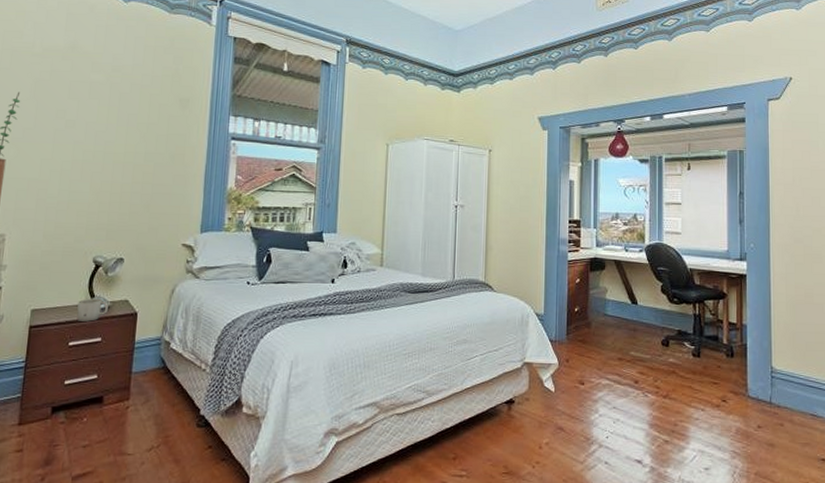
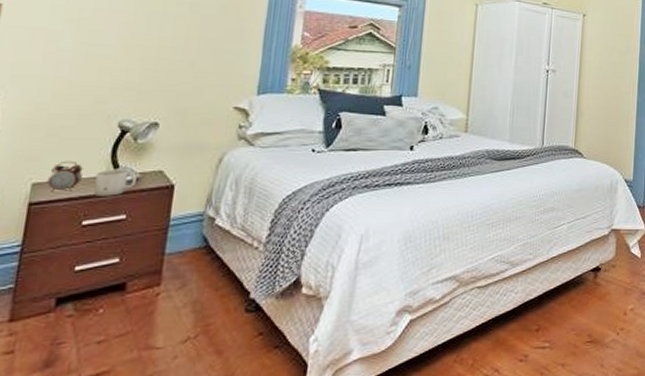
alarm clock: none [42,290,68,317] -> present [46,160,83,191]

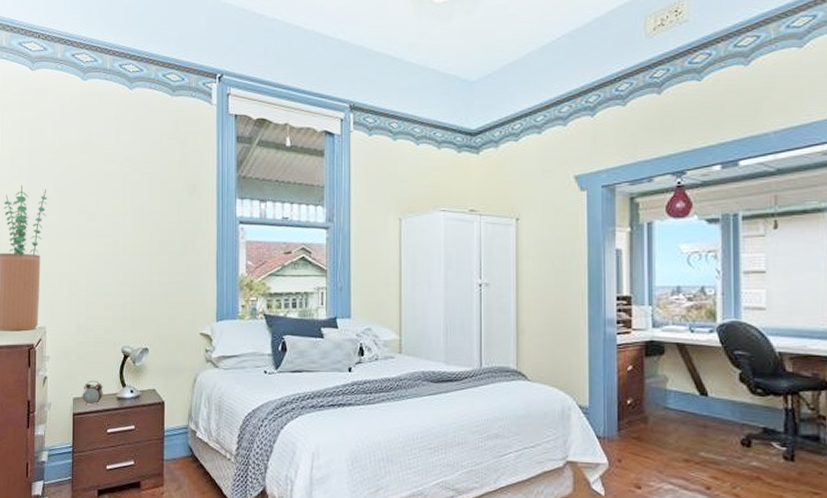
mug: present [94,169,137,196] -> none [111,387,138,410]

